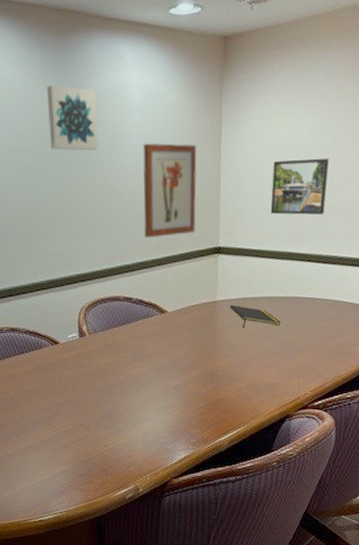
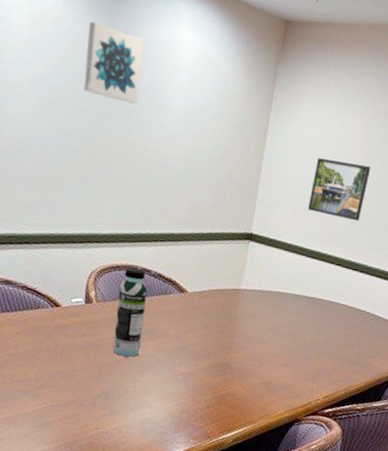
water bottle: none [106,299,133,379] -> present [112,268,147,357]
wall art: present [143,143,197,238] -> none [173,108,243,214]
notepad: present [230,305,281,327] -> none [253,296,303,326]

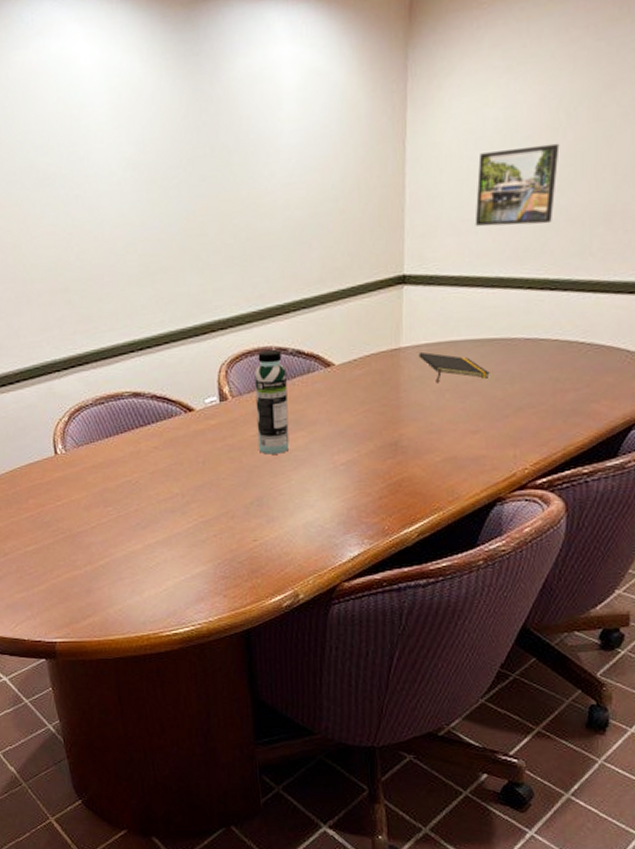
wall art: present [83,21,145,104] -> none [172,73,241,160]
notepad: none [253,296,303,326] -> present [418,352,490,382]

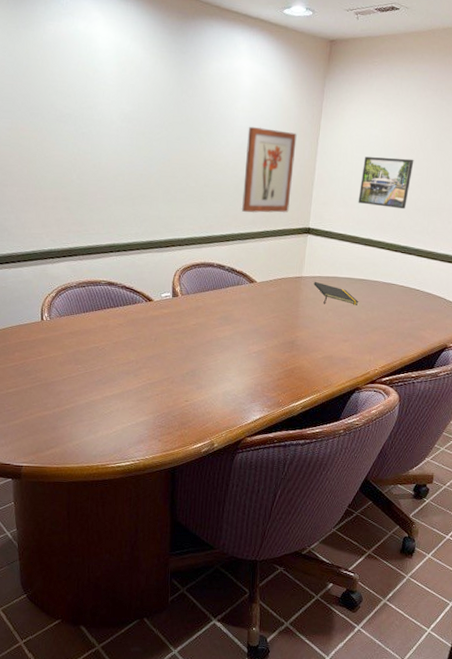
water bottle: present [254,350,290,455] -> none [196,265,222,340]
wall art: none [299,138,373,269] -> present [241,126,297,213]

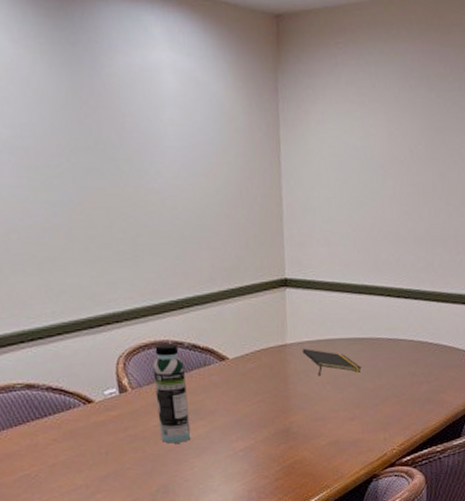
water bottle: none [196,265,222,340] -> present [152,344,191,444]
wall art: present [241,126,297,213] -> none [183,146,256,268]
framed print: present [358,157,414,210] -> none [342,174,406,242]

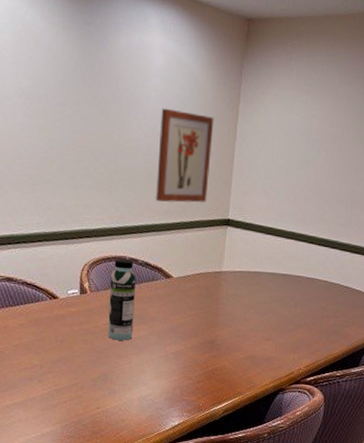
wall art: none [183,146,256,268] -> present [155,108,214,203]
notepad: present [302,349,362,375] -> none [234,277,282,302]

